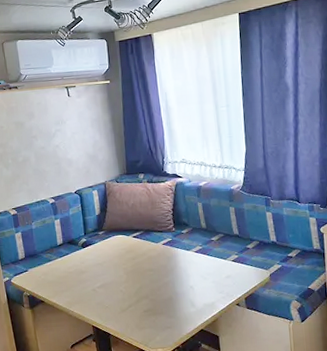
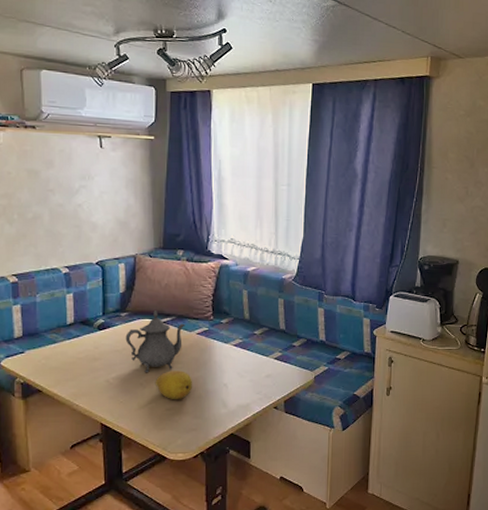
teapot: none [104,226,152,281] -> present [125,309,185,373]
fruit: none [132,277,164,302] -> present [155,371,193,399]

